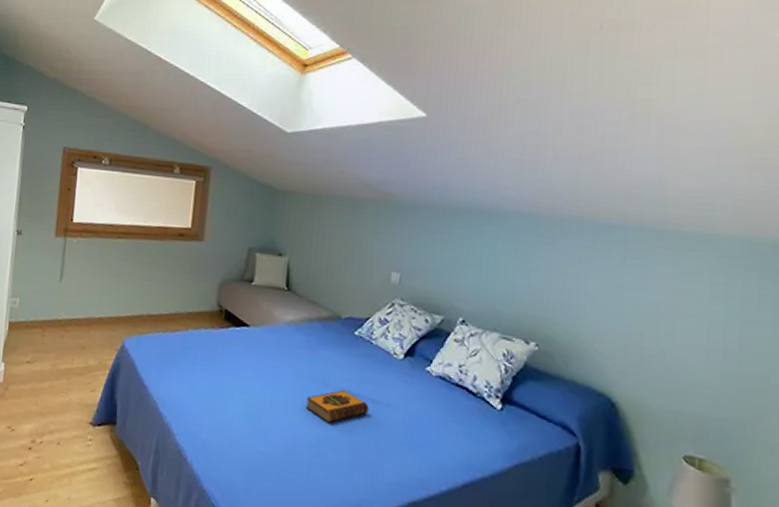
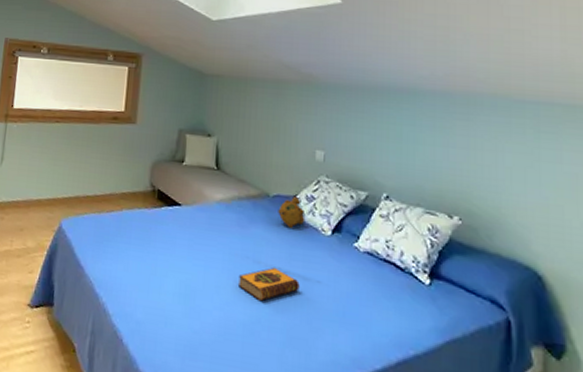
stuffed bear: none [349,318,378,351] -> present [278,195,305,228]

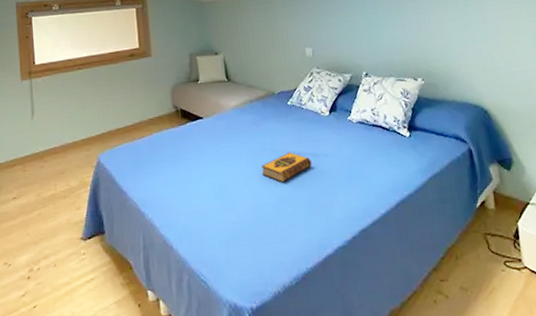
stuffed bear: present [278,195,305,228] -> none [284,89,307,116]

